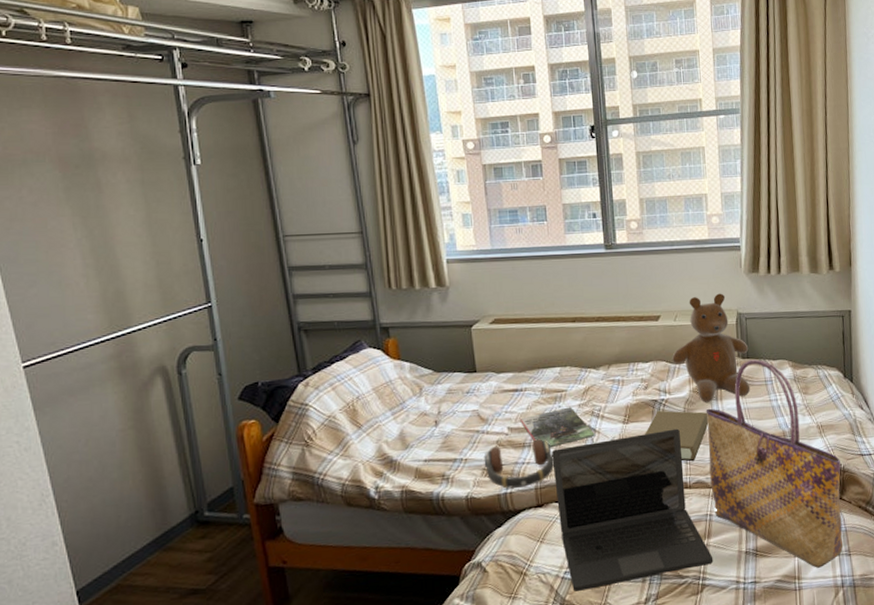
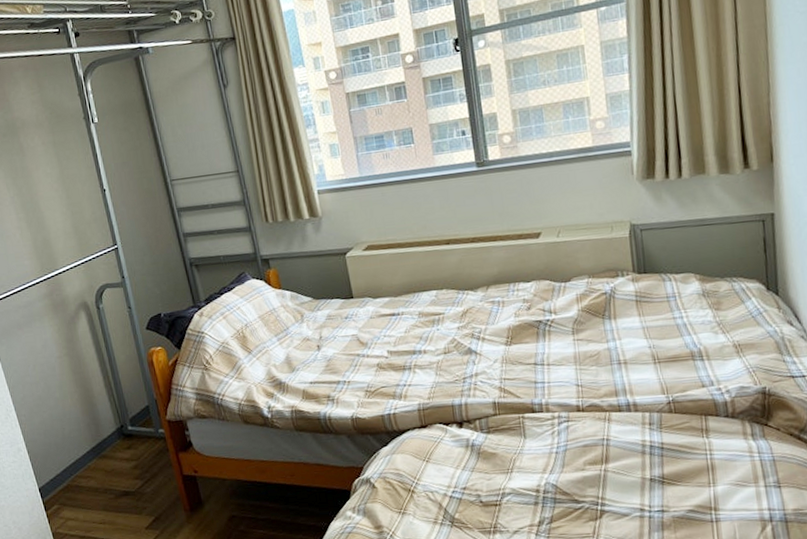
headphones: present [483,439,554,489] -> none [365,362,436,410]
magazine: present [520,407,595,447] -> none [399,329,476,369]
laptop: present [552,428,714,592] -> none [433,350,613,510]
book: present [645,410,709,462] -> none [530,331,602,384]
stuffed bear: present [672,293,751,403] -> none [556,204,650,322]
tote bag: present [705,359,843,568] -> none [597,273,770,499]

